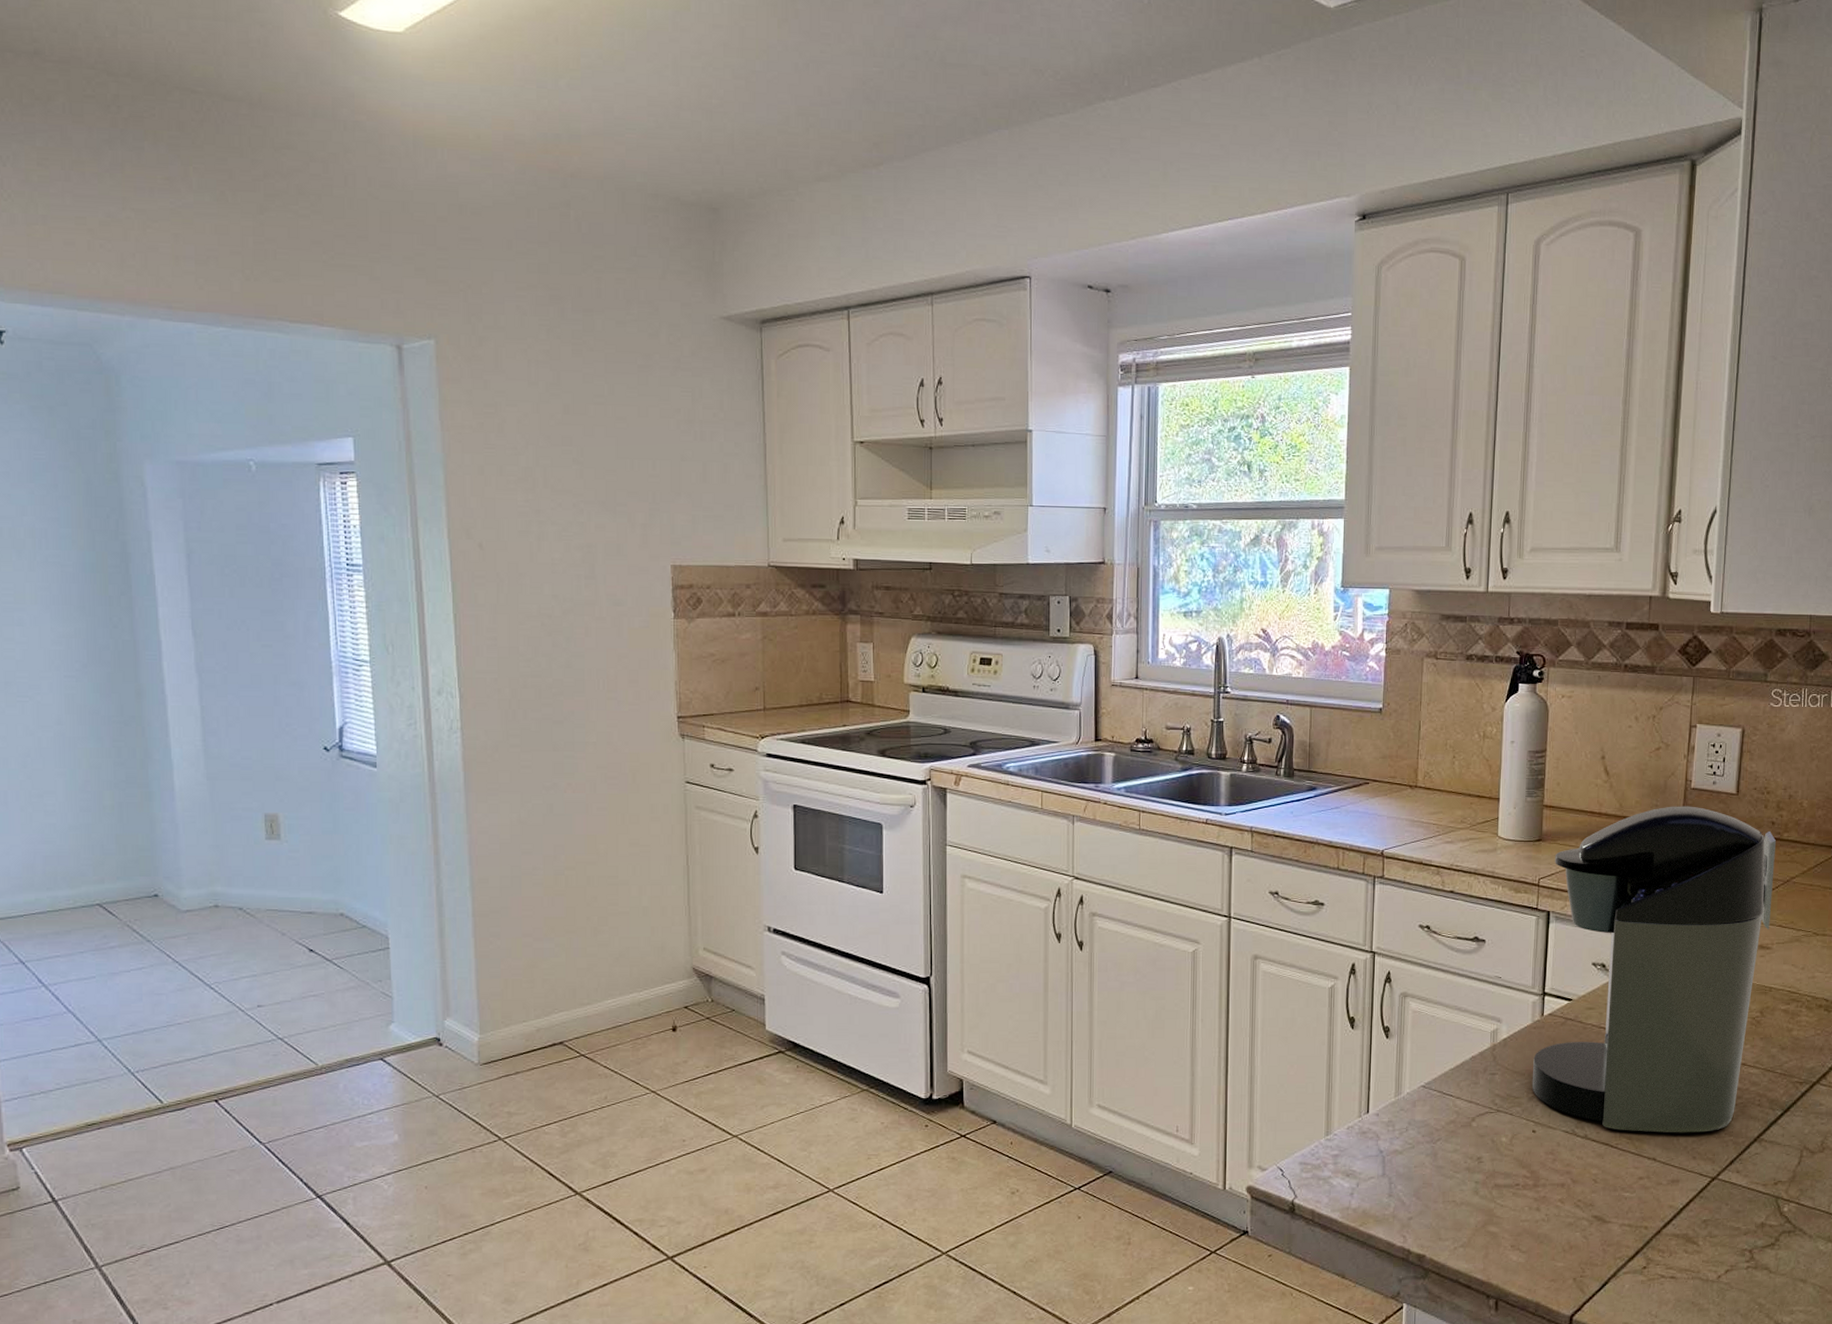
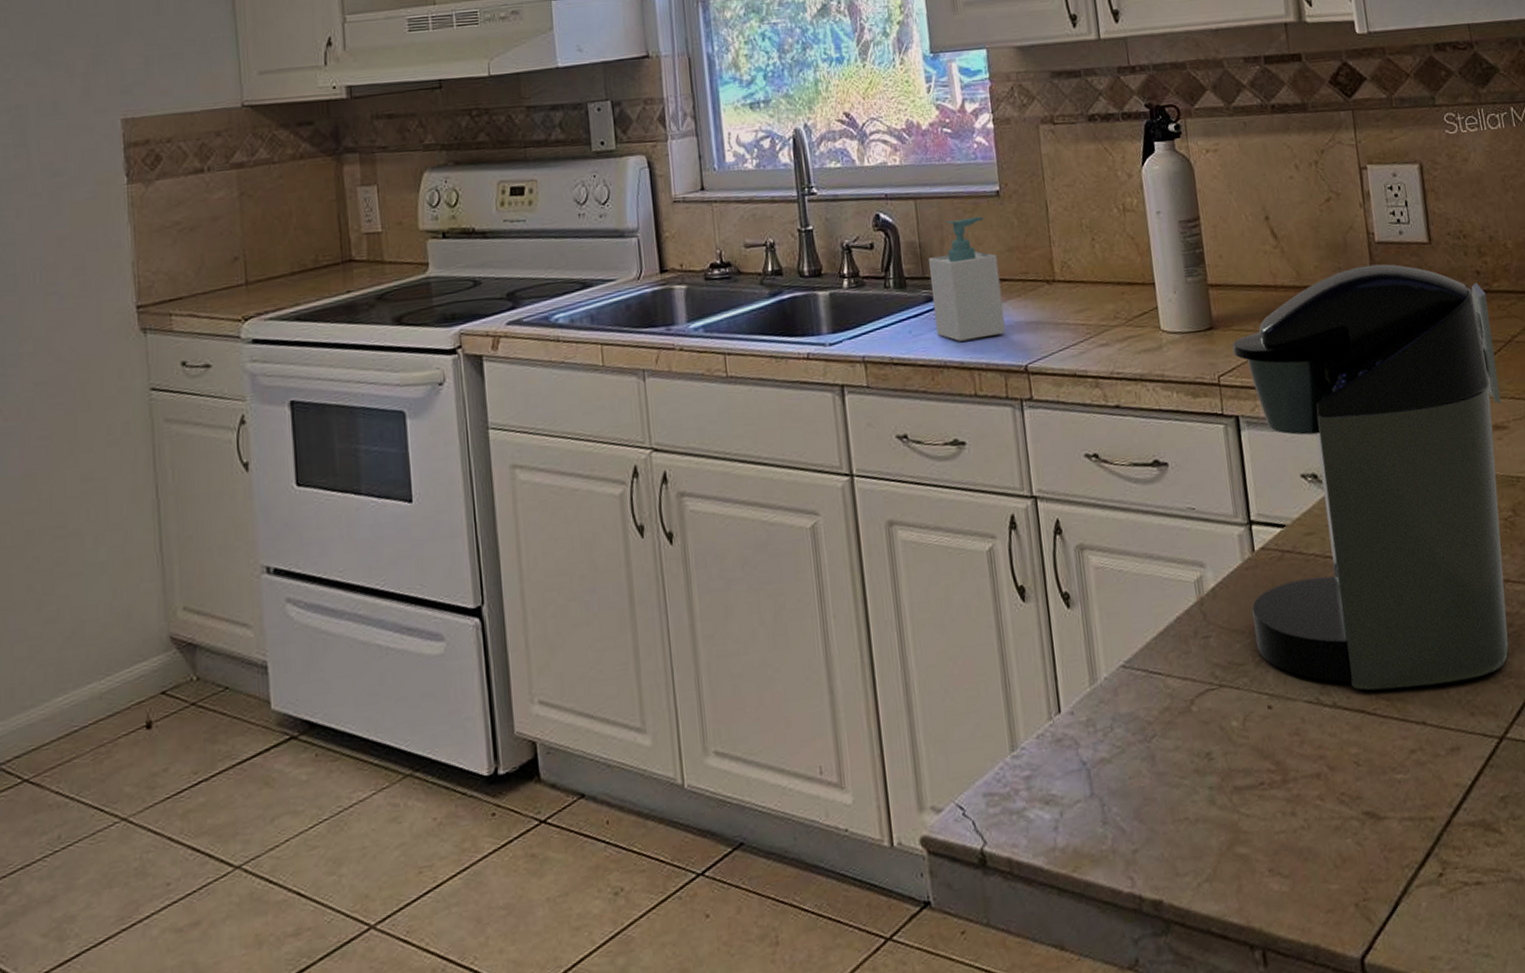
soap bottle: none [1313,727,1372,825] -> present [928,216,1006,342]

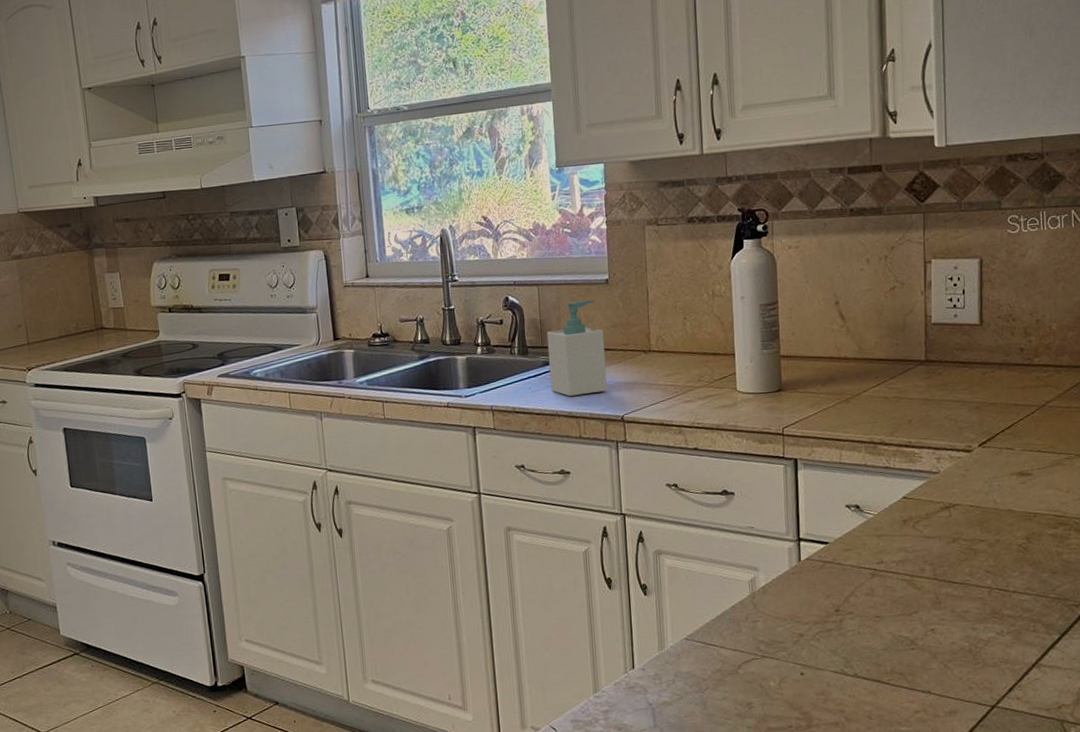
coffee maker: present [1232,264,1509,691] -> none [795,341,1028,667]

